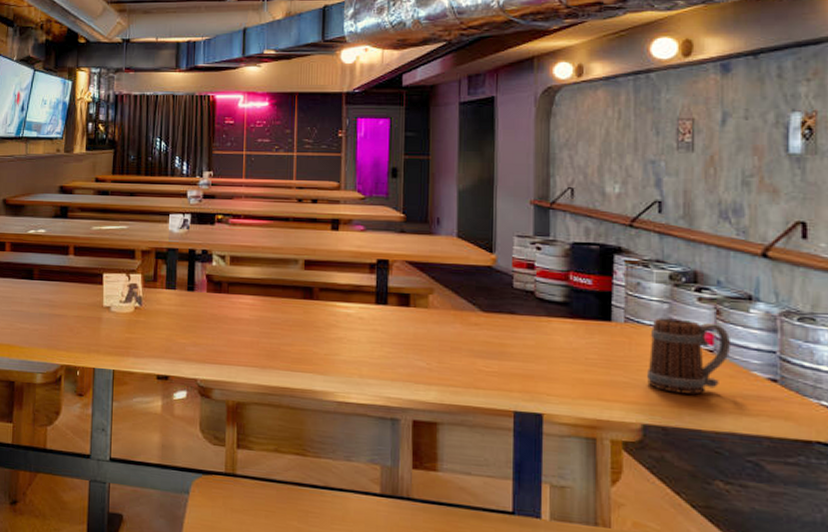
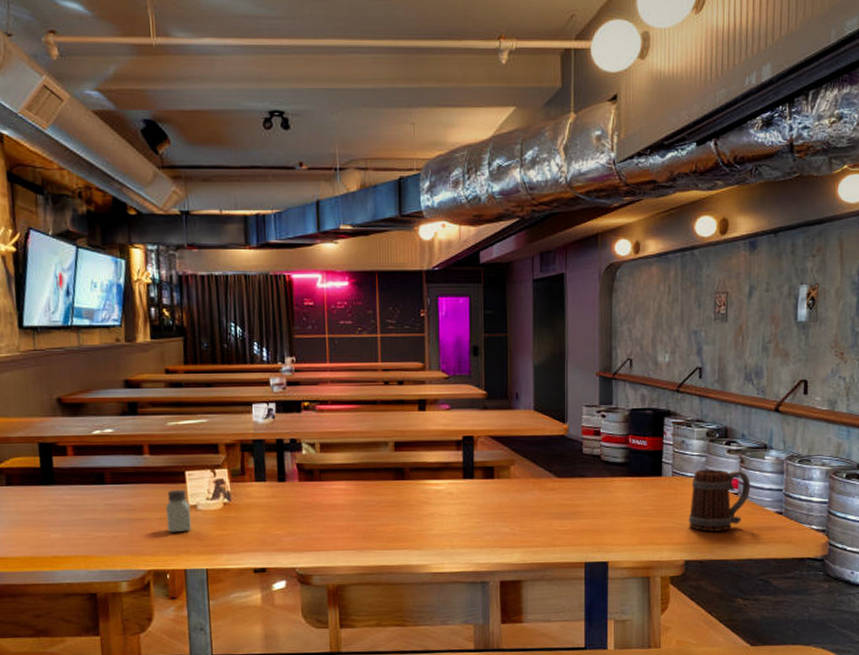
saltshaker: none [83,290,104,332] -> present [166,489,191,533]

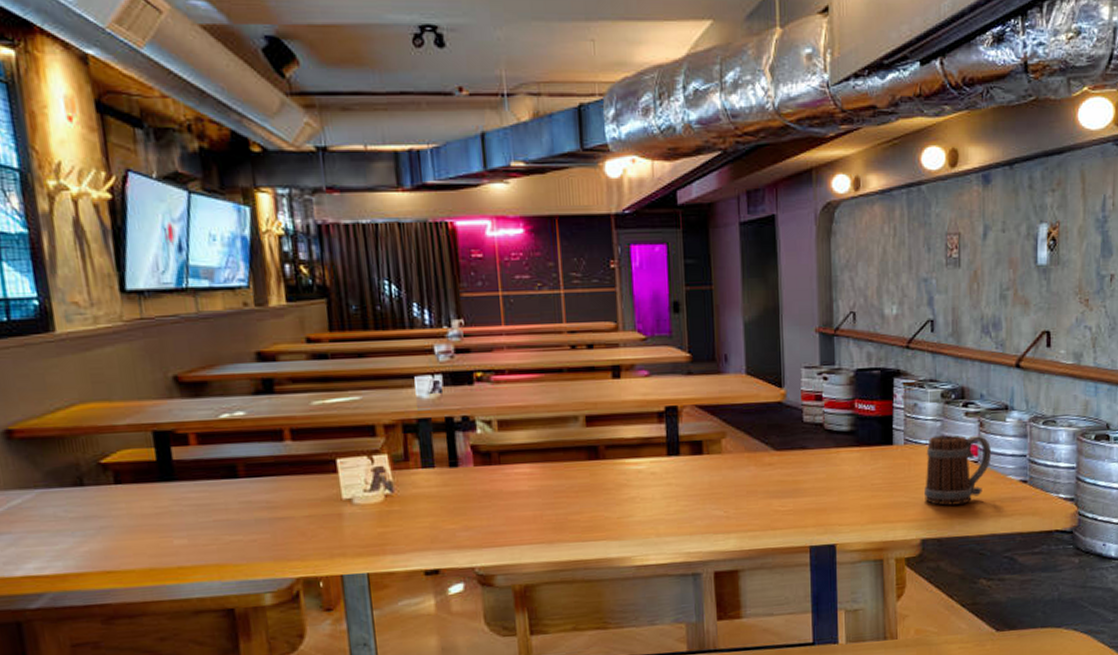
saltshaker: present [166,489,191,533] -> none [315,480,347,533]

